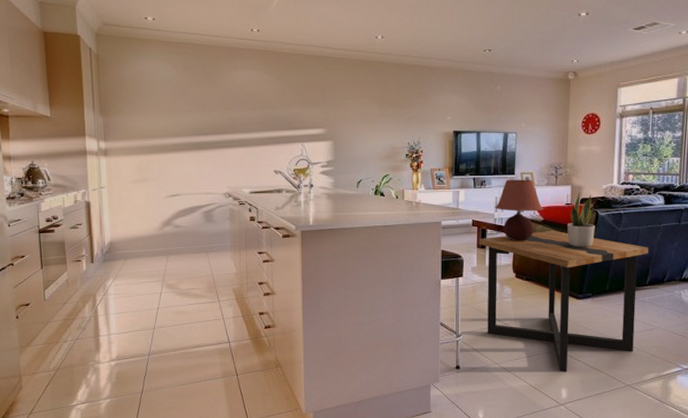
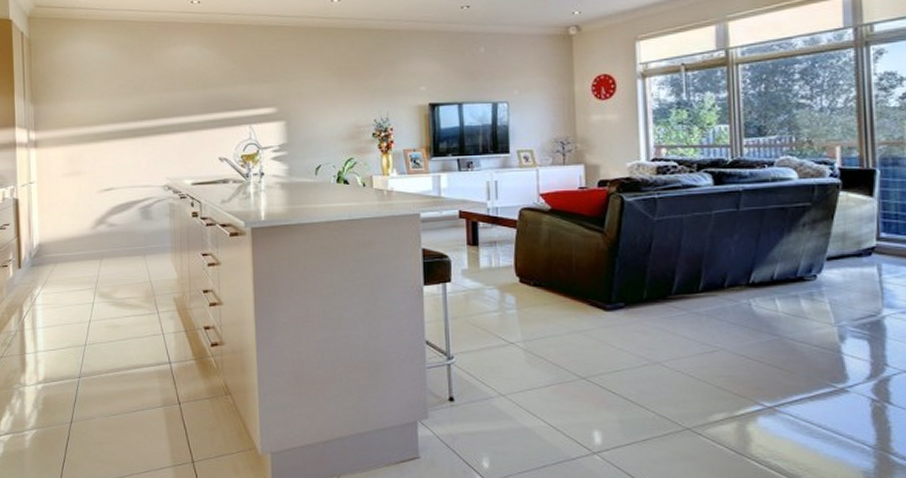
side table: present [479,230,649,373] -> none [469,221,698,409]
table lamp: present [494,179,544,241] -> none [486,158,551,236]
potted plant: present [567,192,595,248] -> none [584,172,622,244]

